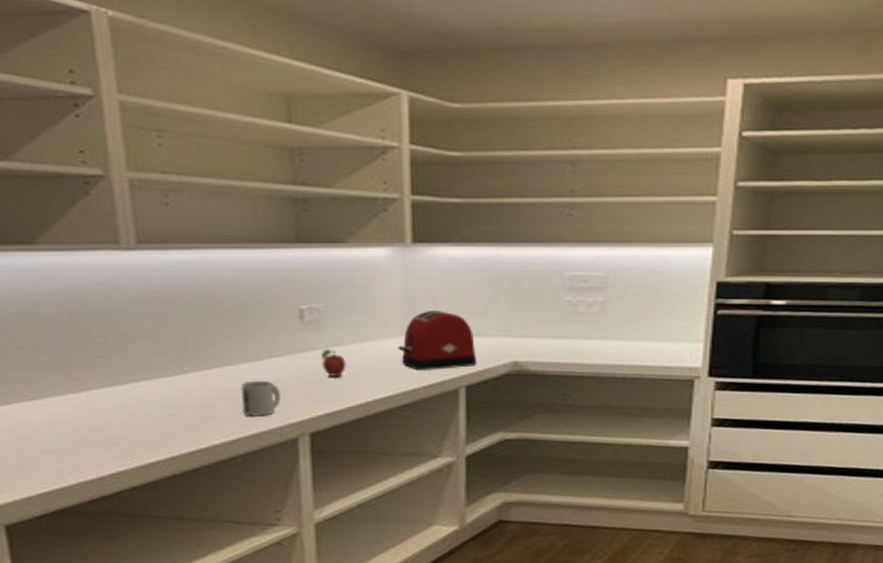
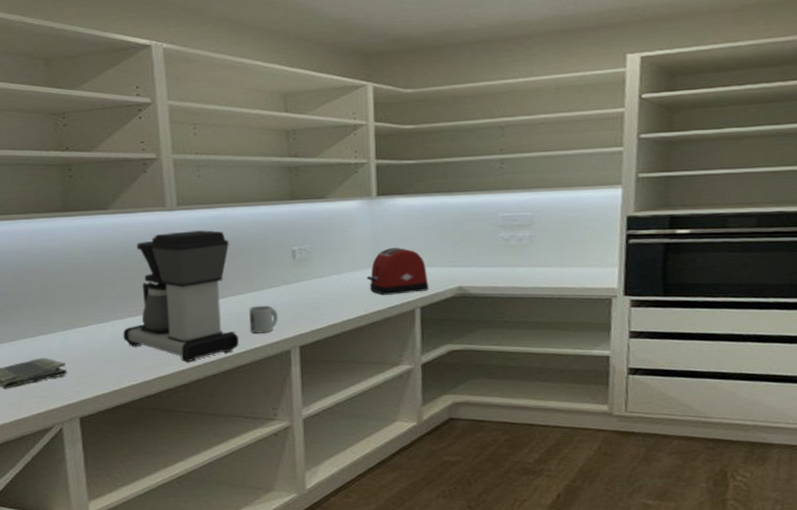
coffee maker: none [63,278,228,452] -> present [123,230,239,362]
fruit: present [321,349,346,377] -> none [308,280,327,302]

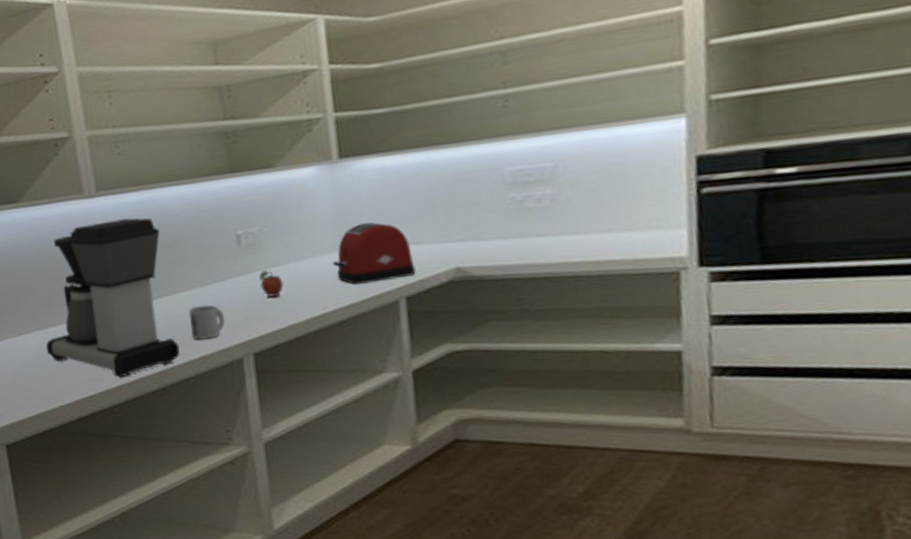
fruit: none [308,280,327,302] -> present [259,270,284,297]

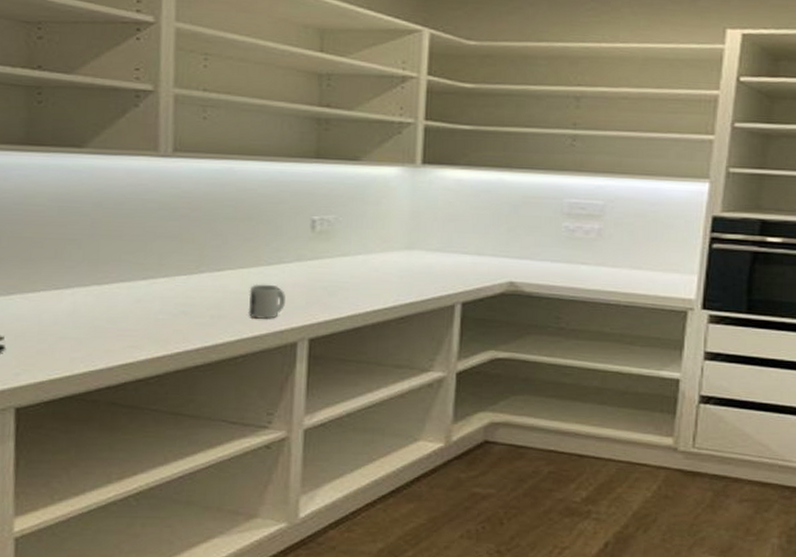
coffee maker: present [45,218,180,377] -> none [84,183,235,347]
fruit: present [259,270,284,297] -> none [327,258,350,286]
toaster: present [332,222,416,285] -> none [400,227,474,285]

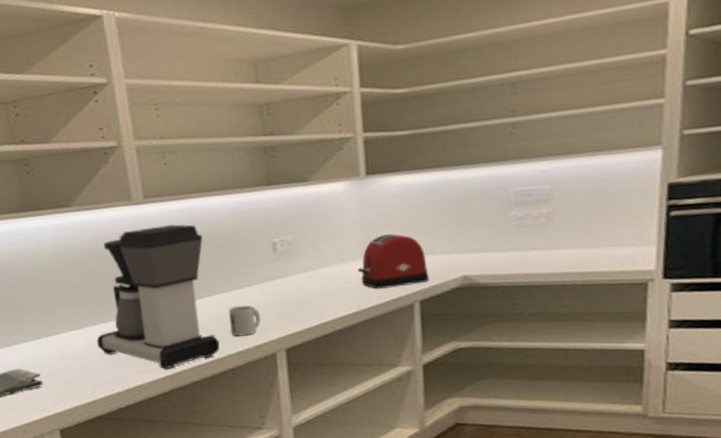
coffee maker: none [84,183,235,347] -> present [96,224,220,369]
toaster: none [400,227,474,285] -> present [357,233,429,289]

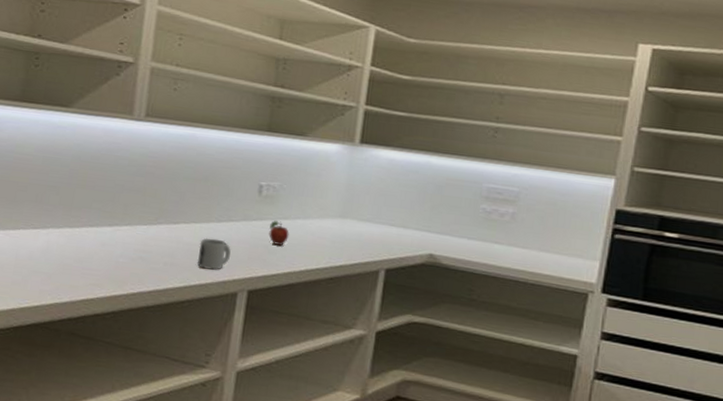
coffee maker: present [96,224,220,369] -> none [56,143,194,288]
fruit: none [292,274,314,299] -> present [269,220,289,245]
toaster: present [357,233,429,289] -> none [333,200,399,253]

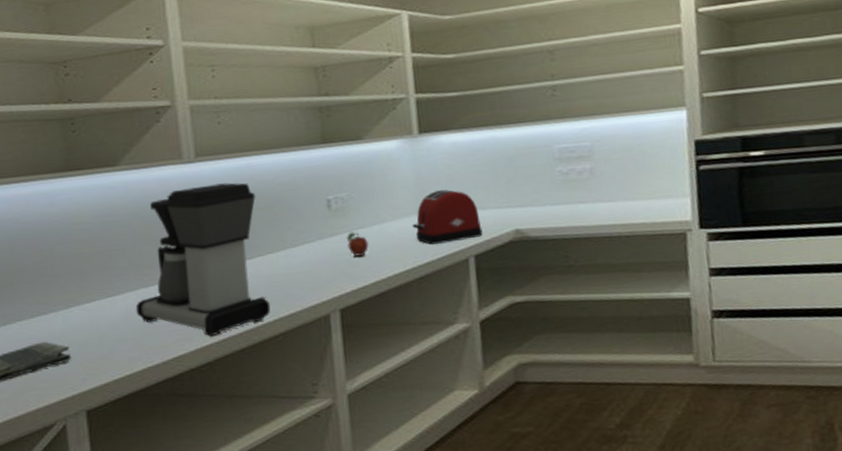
coffee maker: none [56,143,194,288] -> present [135,183,270,336]
mug: present [197,238,231,270] -> none [279,264,315,298]
toaster: none [333,200,399,253] -> present [412,189,483,245]

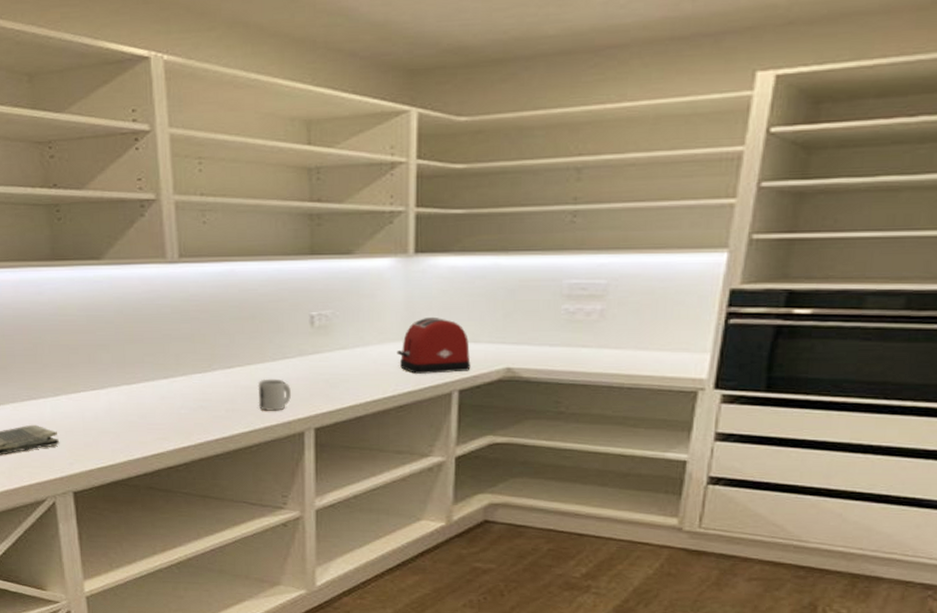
coffee maker: present [135,183,270,336] -> none [118,288,246,438]
mug: none [279,264,315,298] -> present [257,379,292,411]
fruit: present [347,231,369,257] -> none [328,352,349,378]

